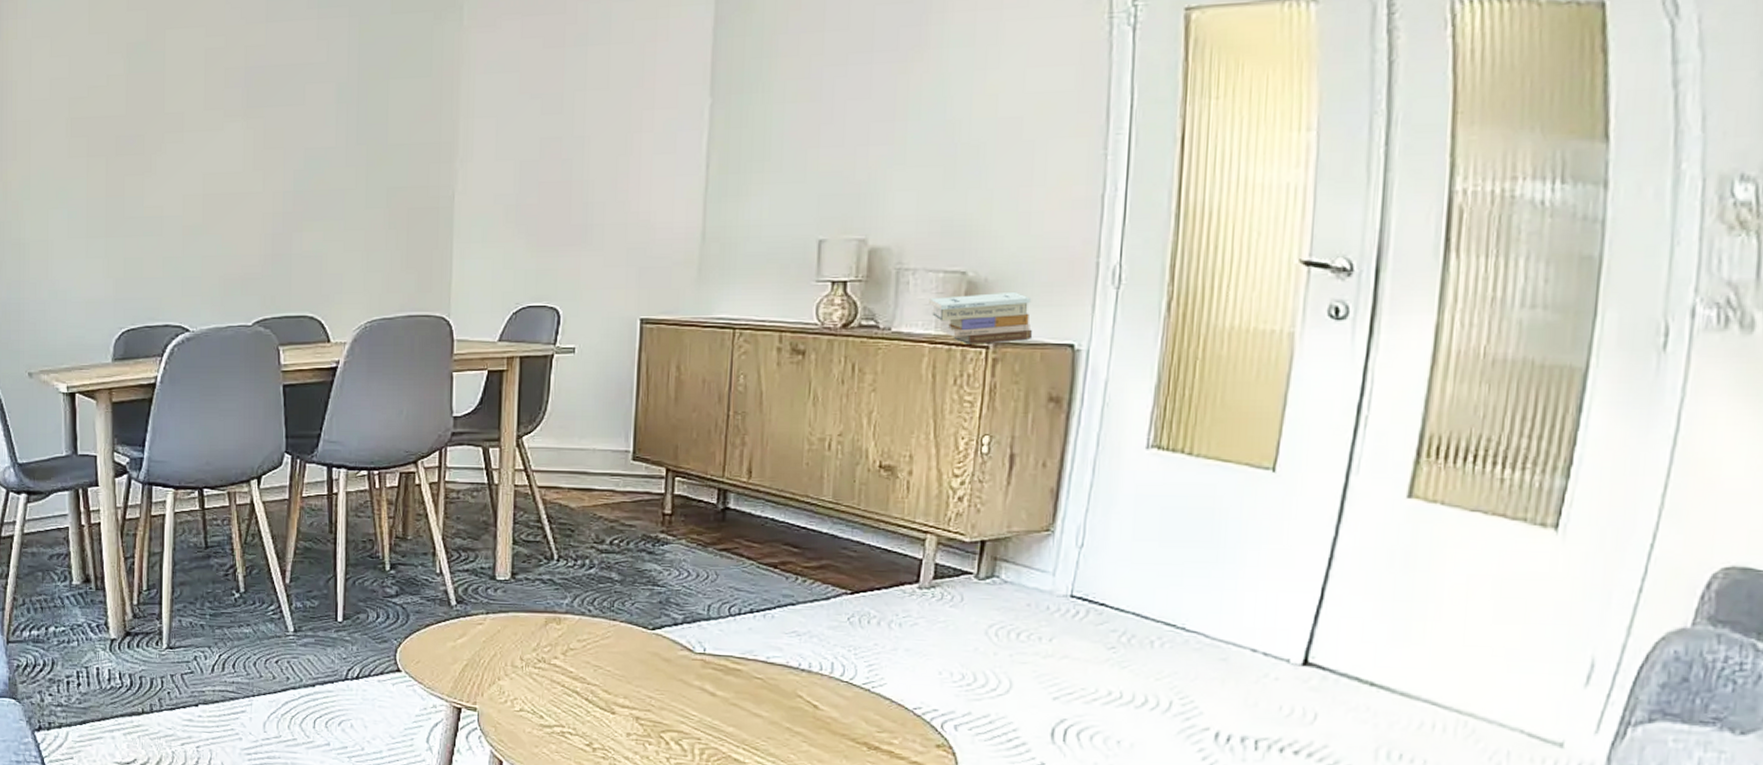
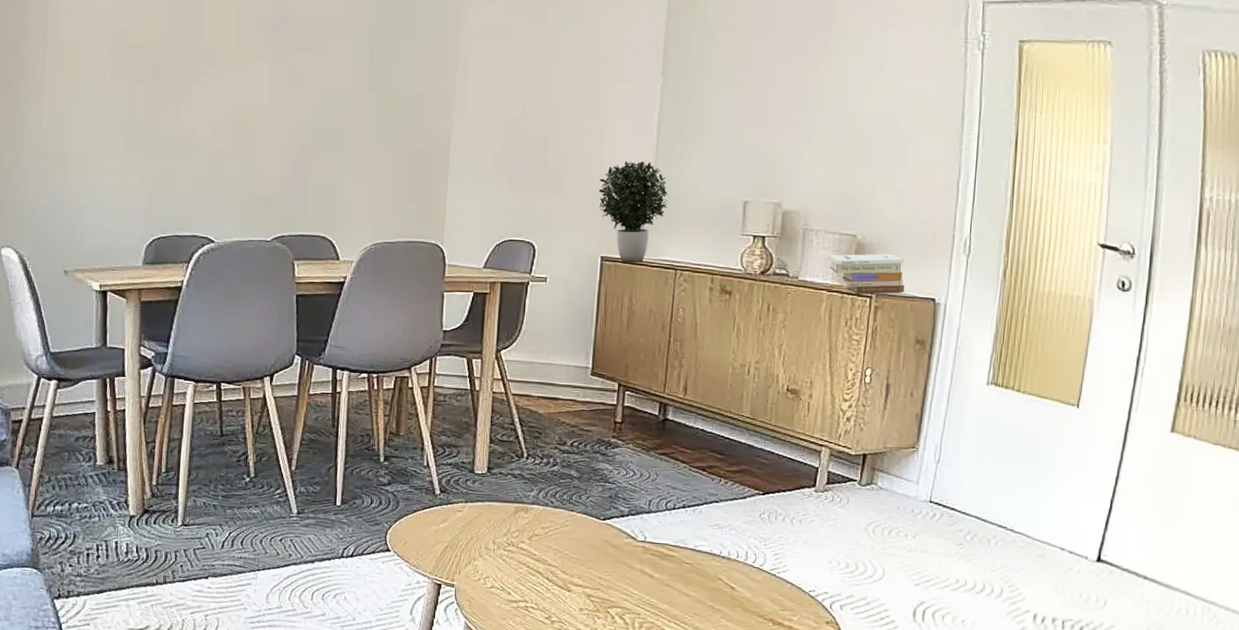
potted plant: none [635,201,723,324] -> present [599,161,669,263]

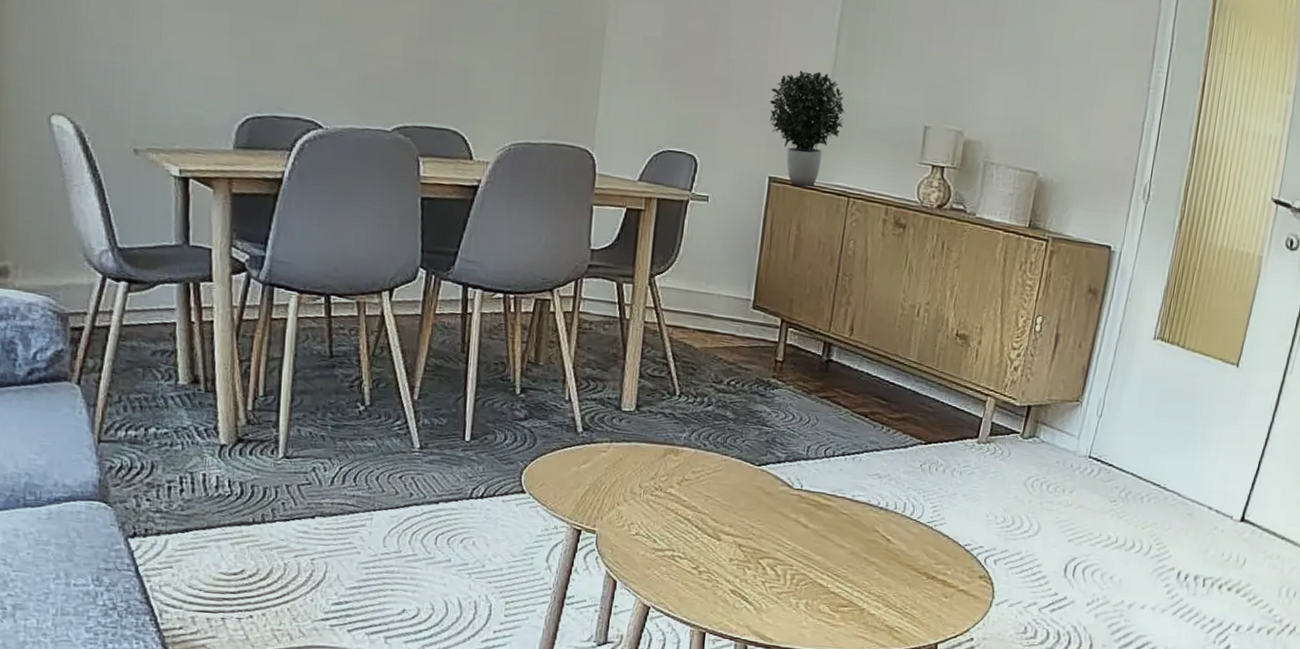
books: present [828,253,905,294] -> none [1007,192,1084,238]

